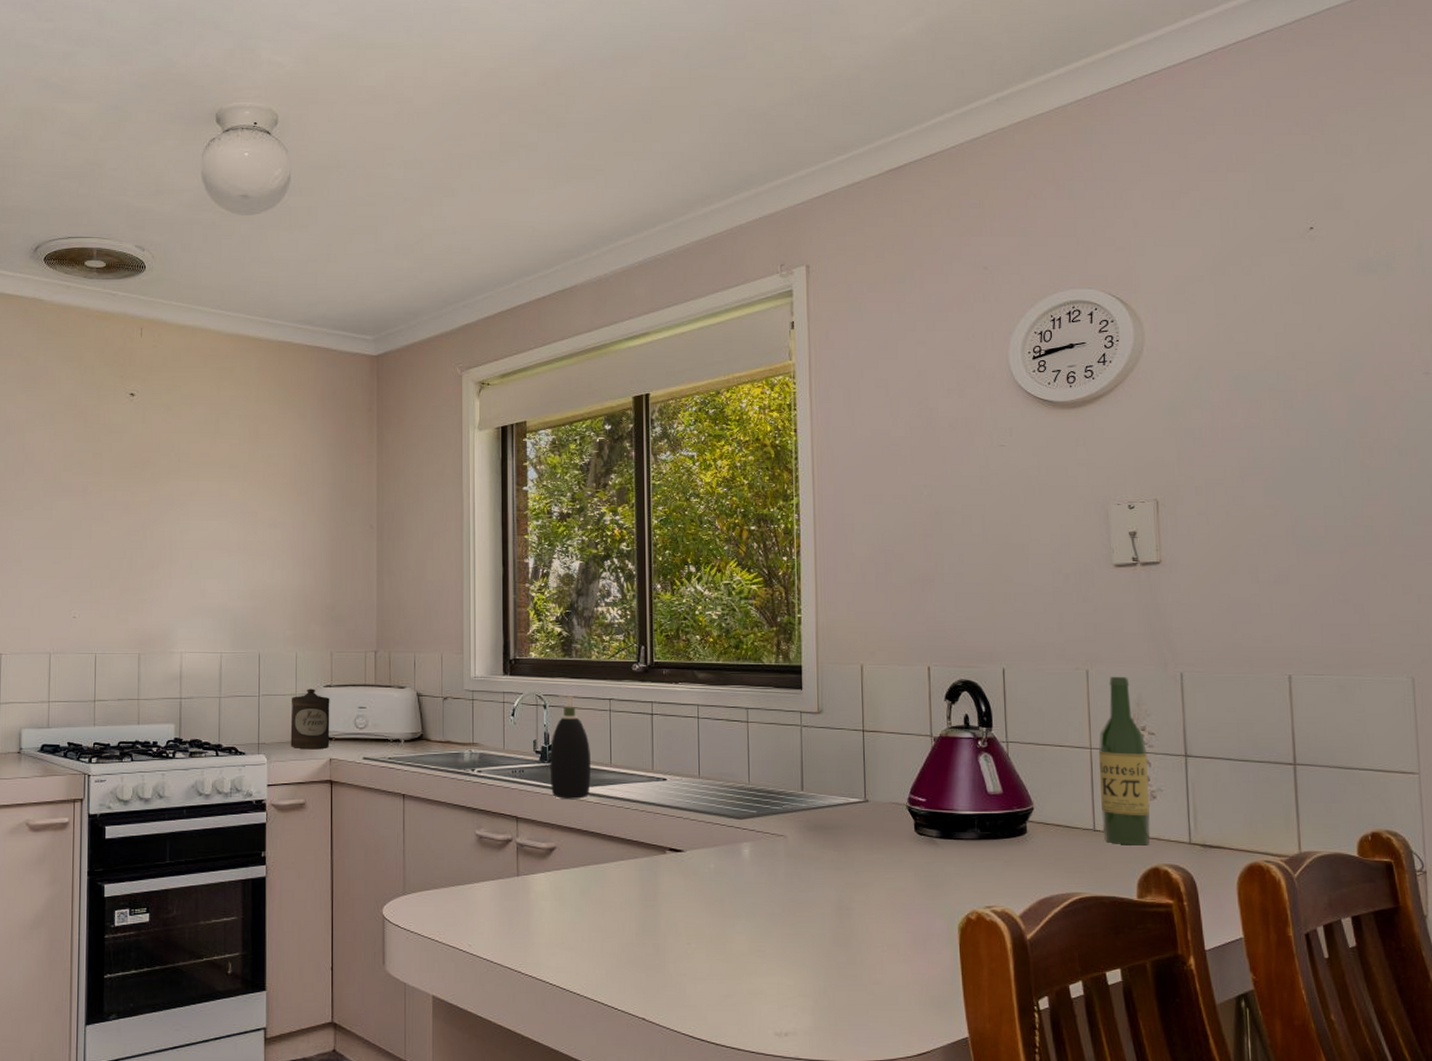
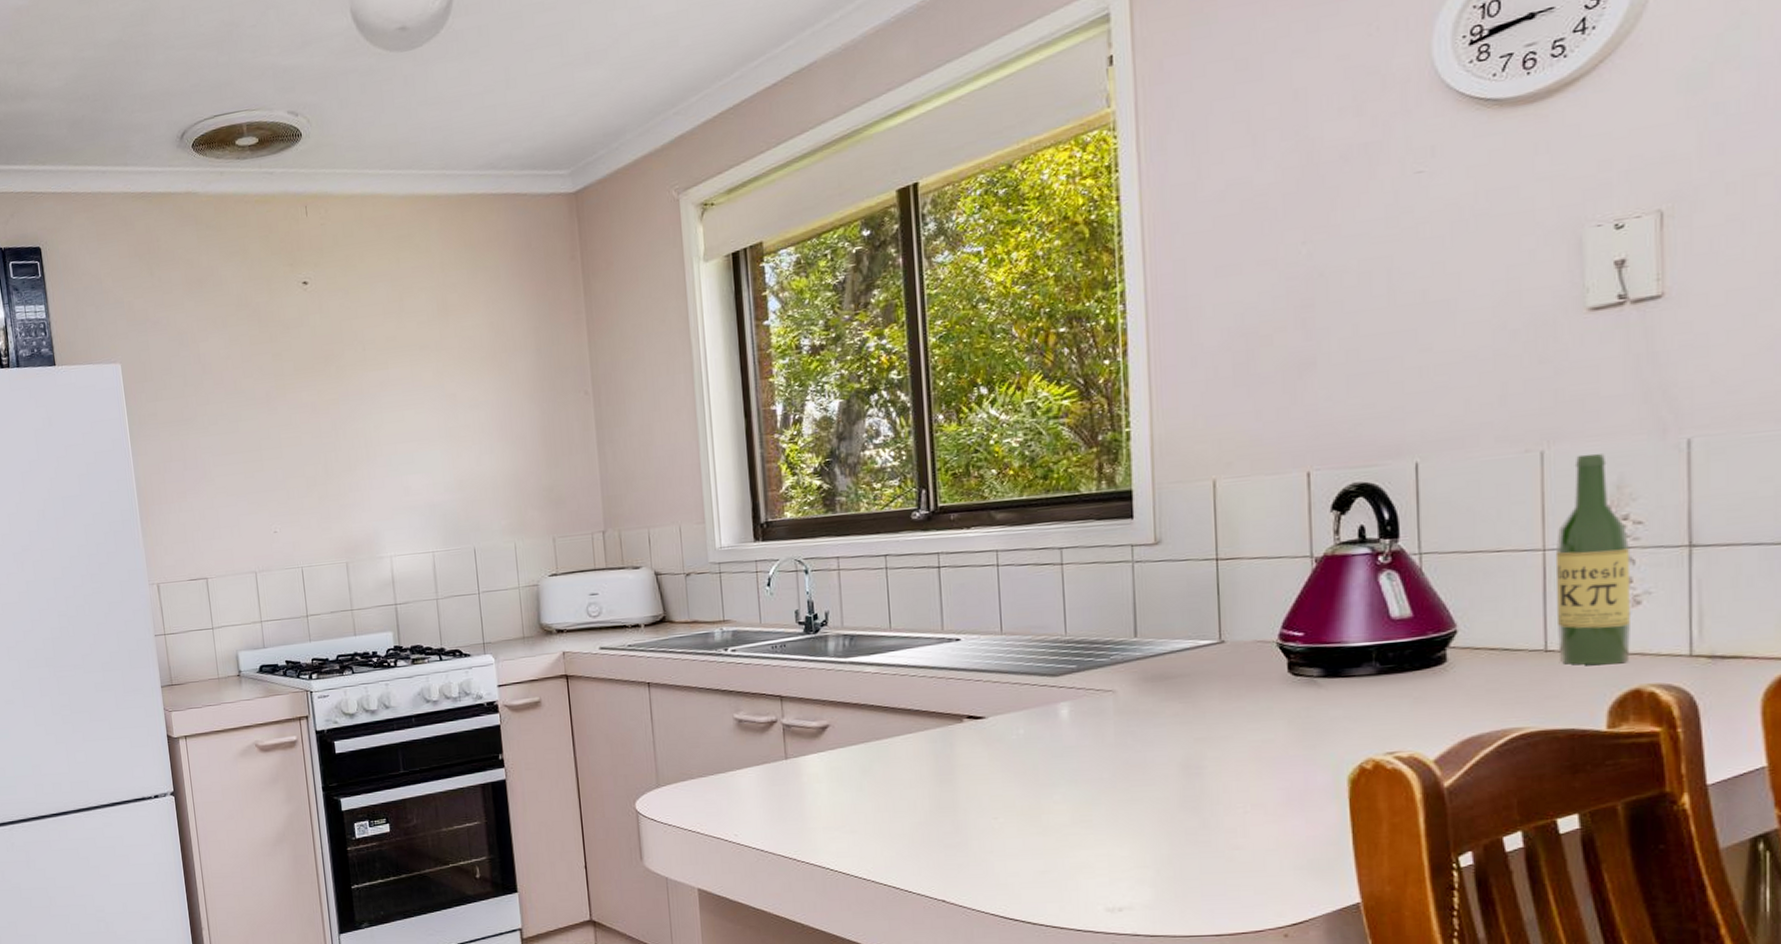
canister: present [290,688,330,748] -> none [515,579,561,645]
soap dispenser: present [549,696,591,800] -> none [815,556,867,673]

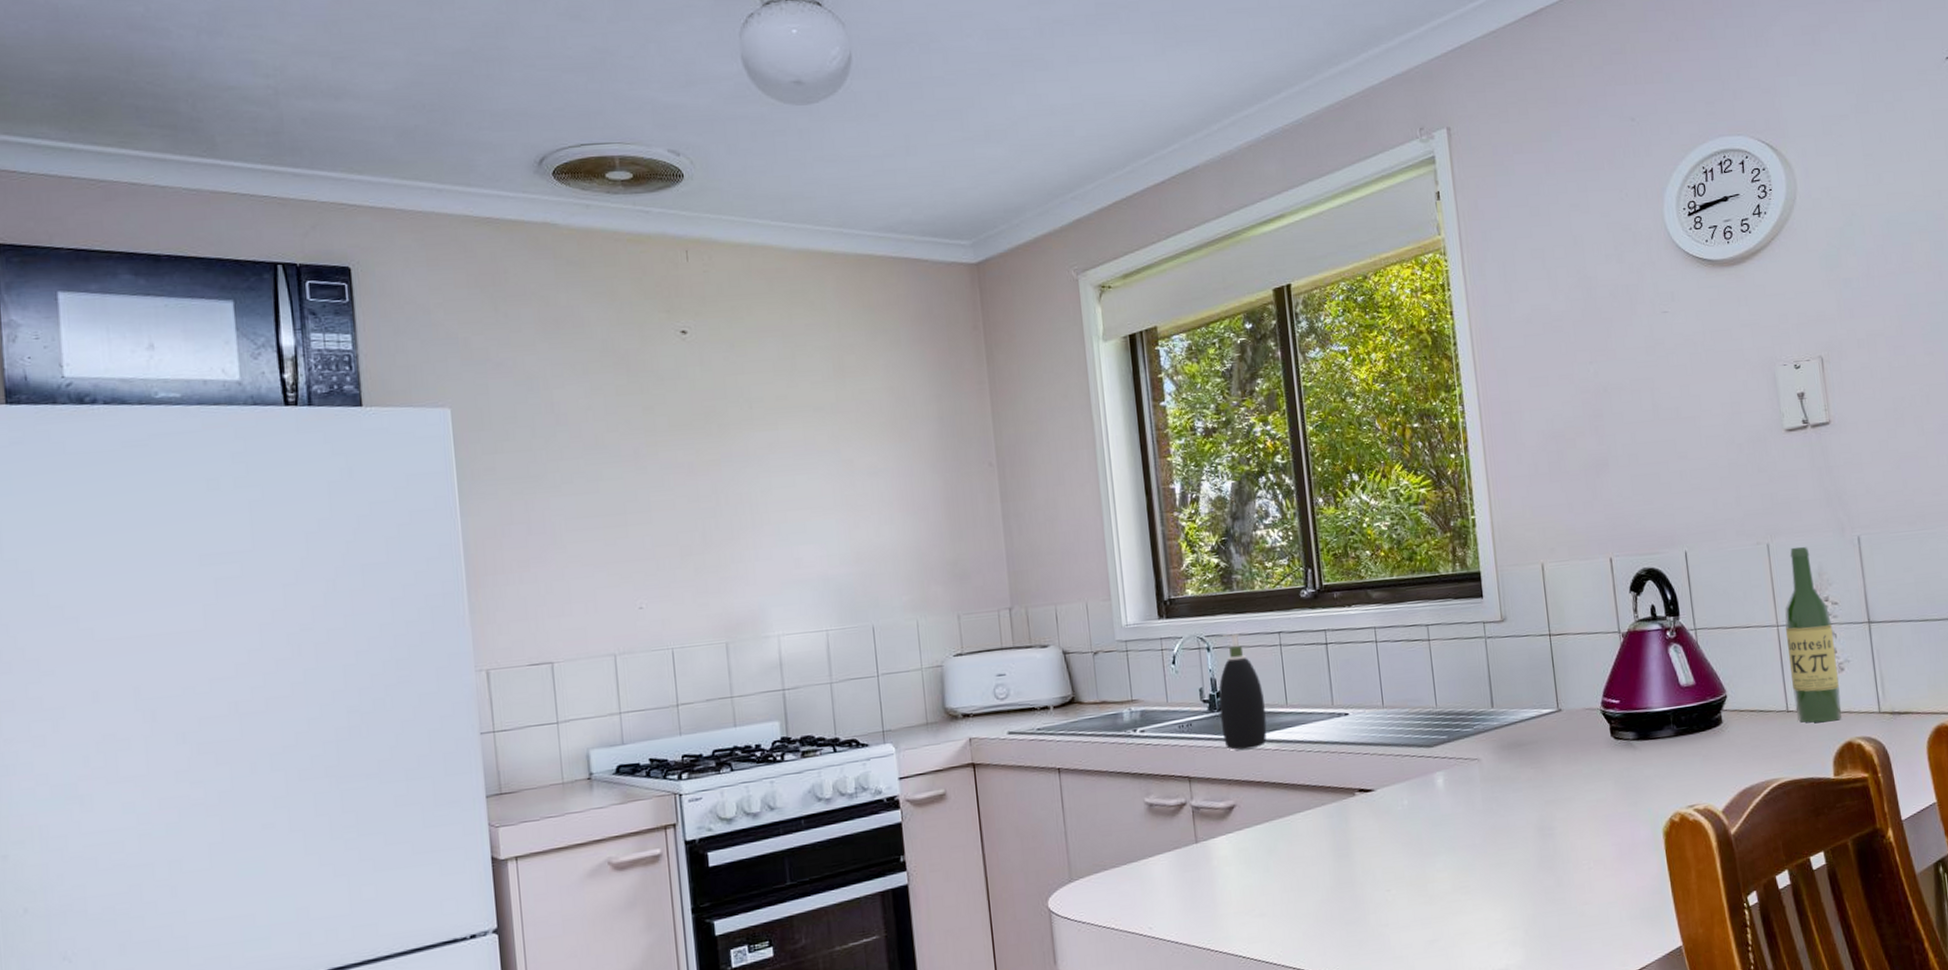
soap dispenser: none [815,556,867,673] -> present [1218,633,1267,751]

